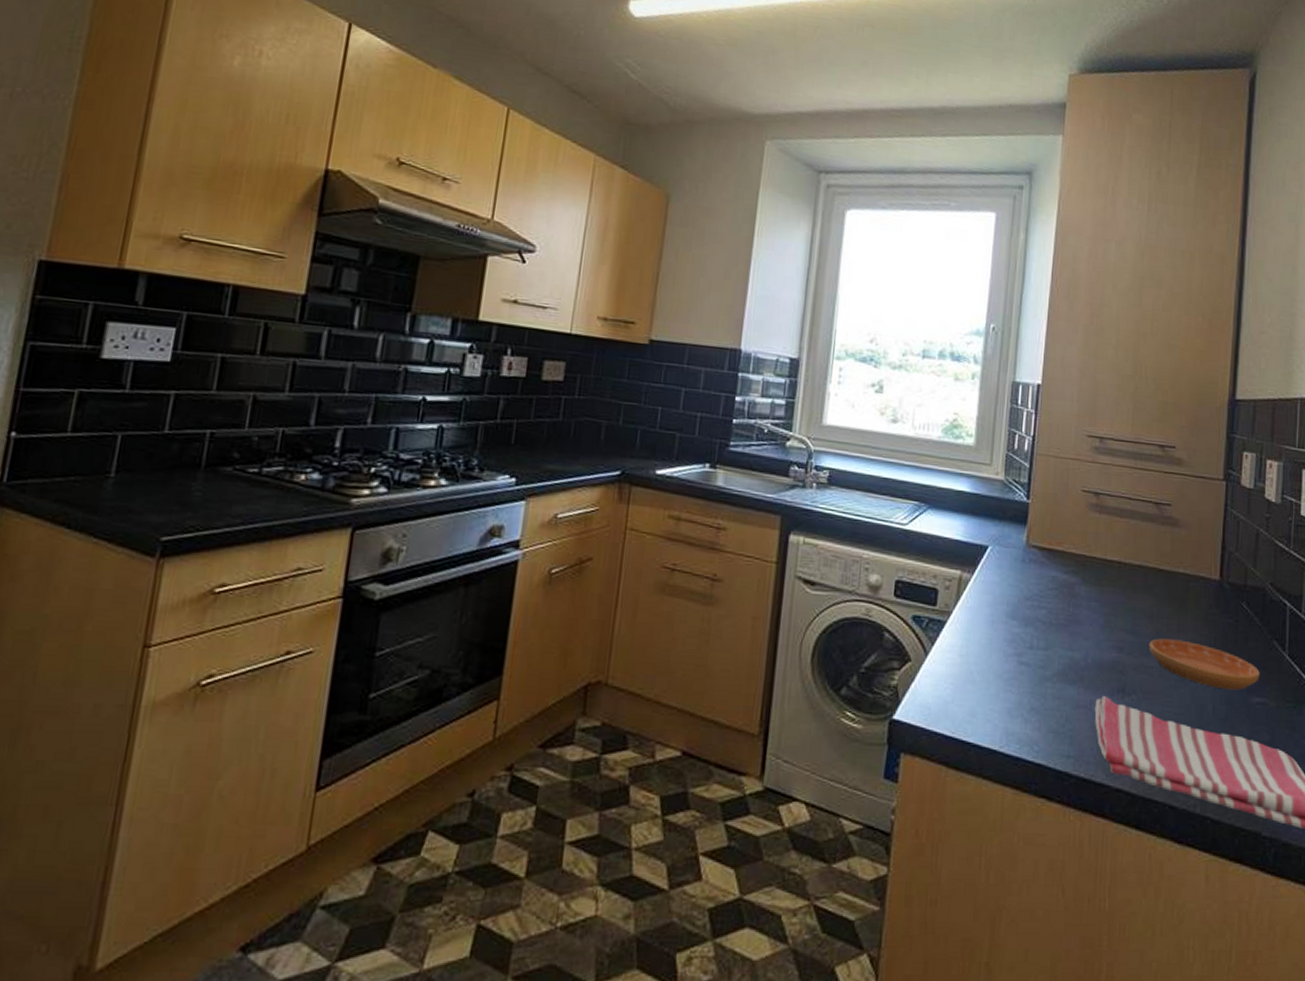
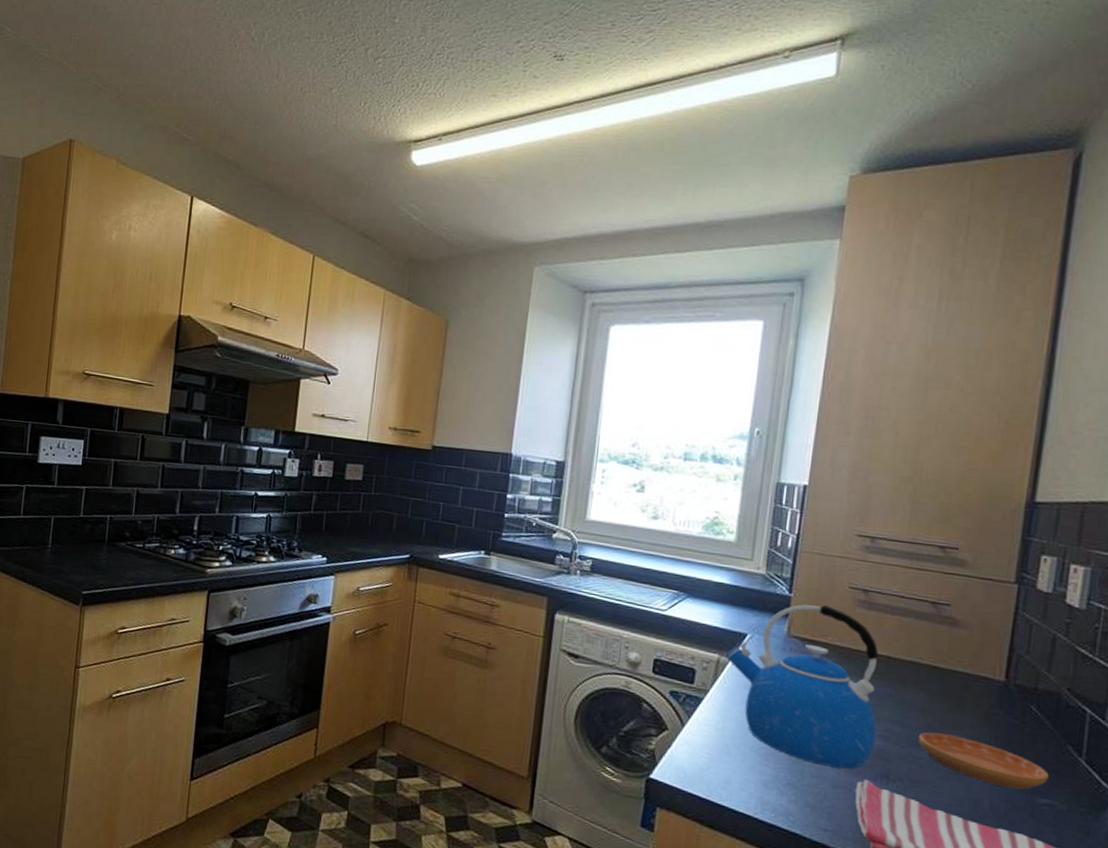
kettle: none [968,510,1112,686] -> present [726,604,879,769]

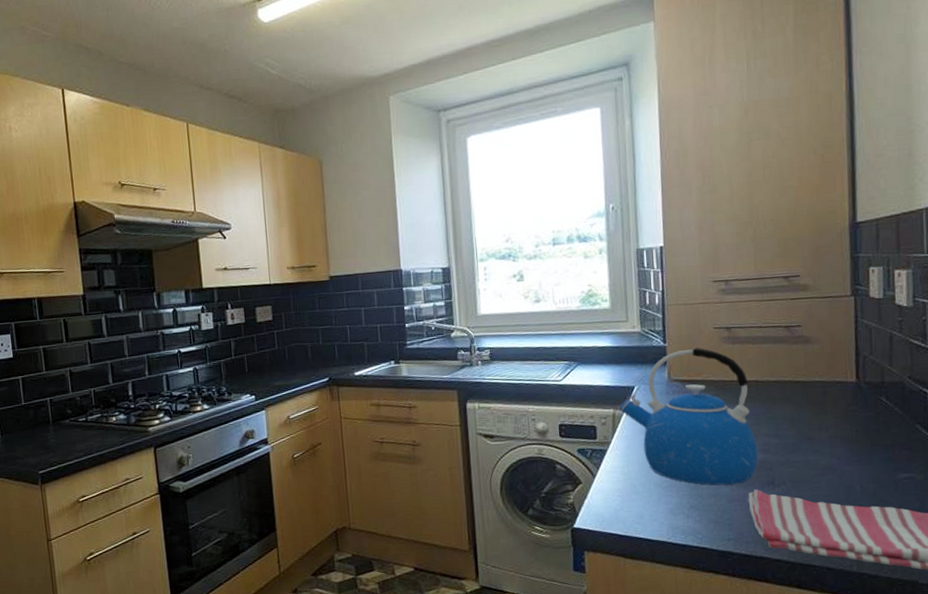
saucer: present [918,731,1049,790] -> none [793,436,905,471]

